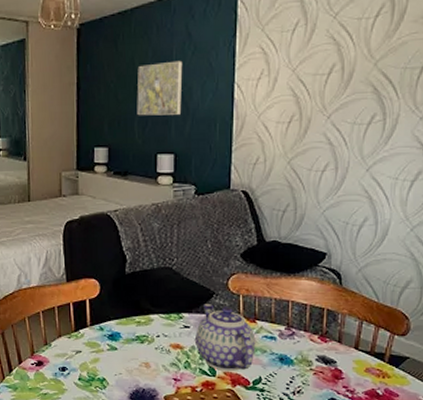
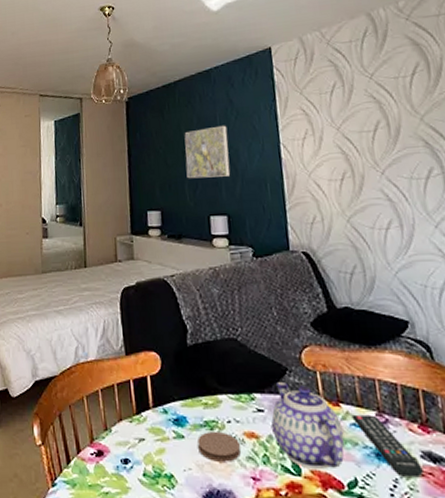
coaster: none [129,343,167,368] -> present [197,431,241,462]
remote control: none [264,328,316,375] -> present [351,414,424,478]

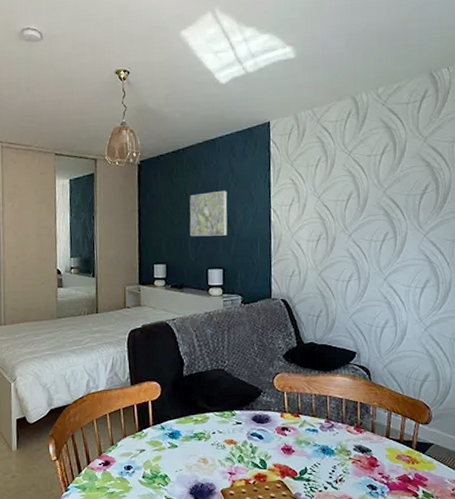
coaster: present [197,431,241,462] -> none [188,440,222,463]
teapot: present [271,382,345,471] -> none [247,401,301,464]
remote control: present [351,414,424,478] -> none [307,422,354,464]

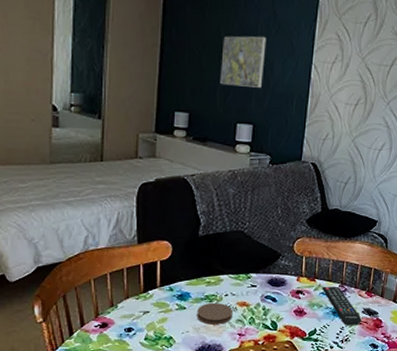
coaster: none [188,440,222,463] -> present [197,302,234,325]
remote control: none [307,422,354,464] -> present [322,286,362,326]

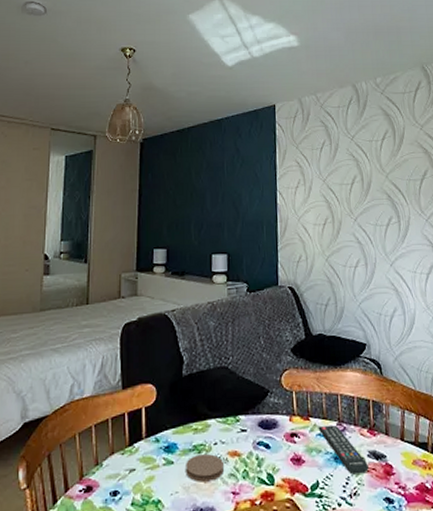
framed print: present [220,36,267,88] -> none [193,171,233,219]

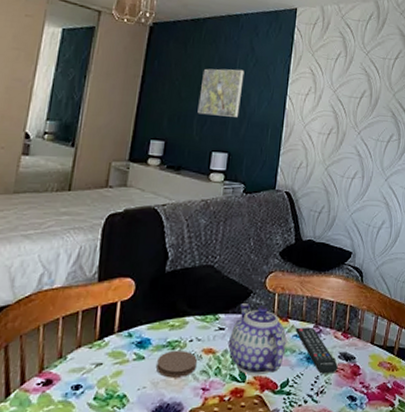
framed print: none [193,171,233,219] -> present [197,69,245,117]
teapot: none [252,403,311,479] -> present [228,303,287,376]

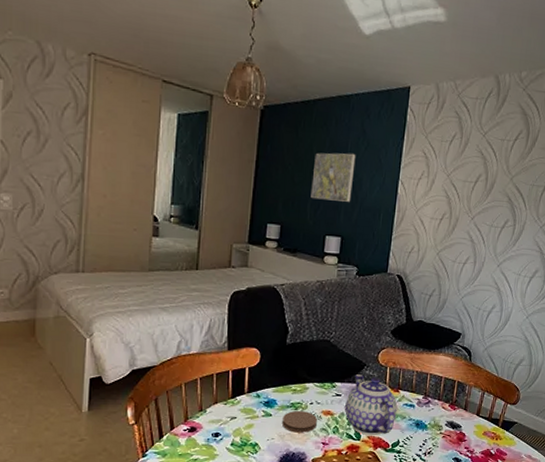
remote control: present [295,327,338,374] -> none [405,397,445,438]

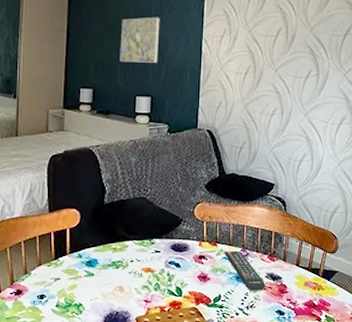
coaster: present [282,410,318,433] -> none [105,268,139,291]
teapot: present [345,374,398,436] -> none [165,230,217,292]
remote control: none [405,397,445,438] -> present [224,251,265,291]

